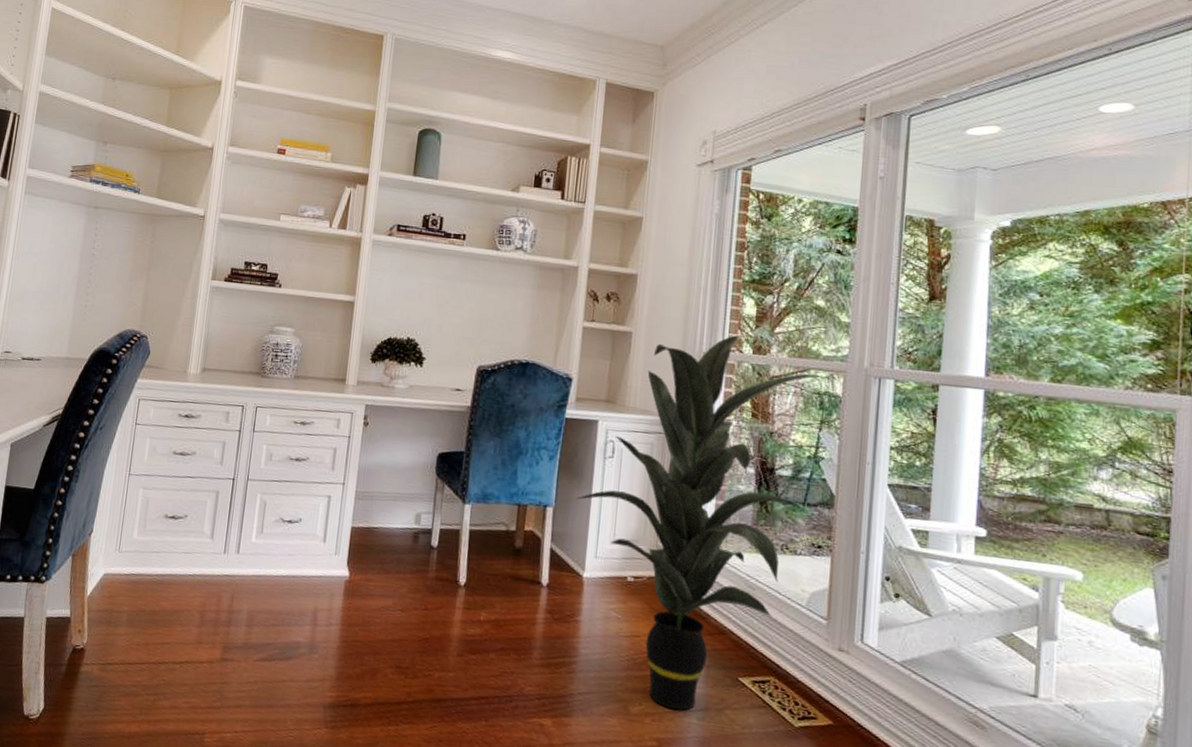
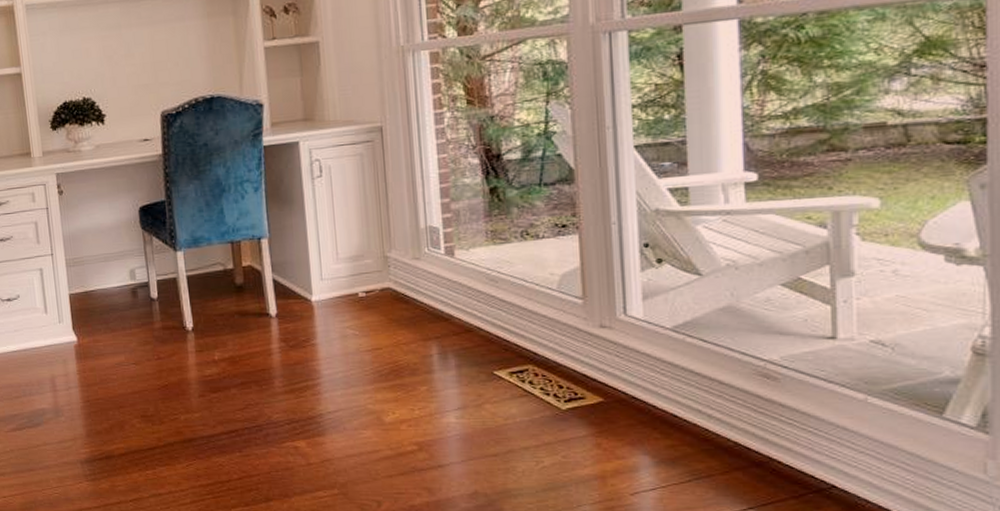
indoor plant: present [576,335,829,710] -> none [290,18,550,412]

